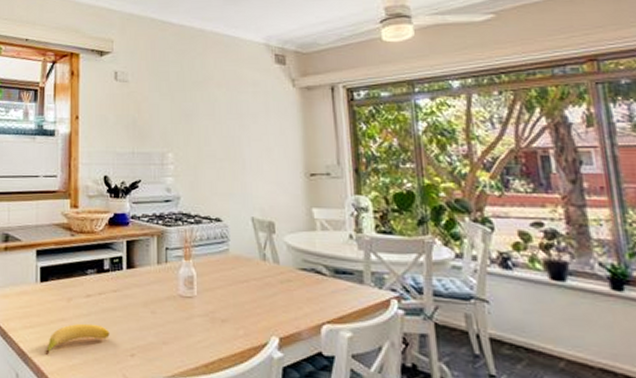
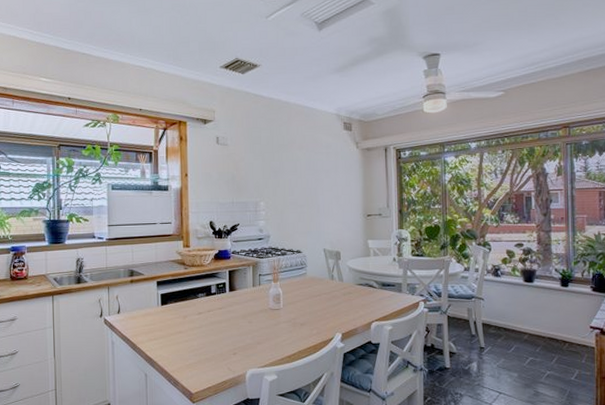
banana: present [45,323,110,355] -> none [167,333,217,359]

